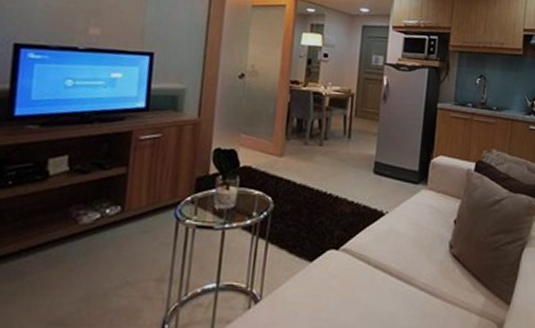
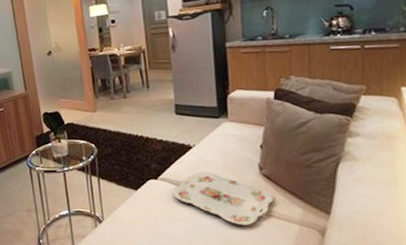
serving tray: none [353,244,459,314] -> present [173,171,273,225]

